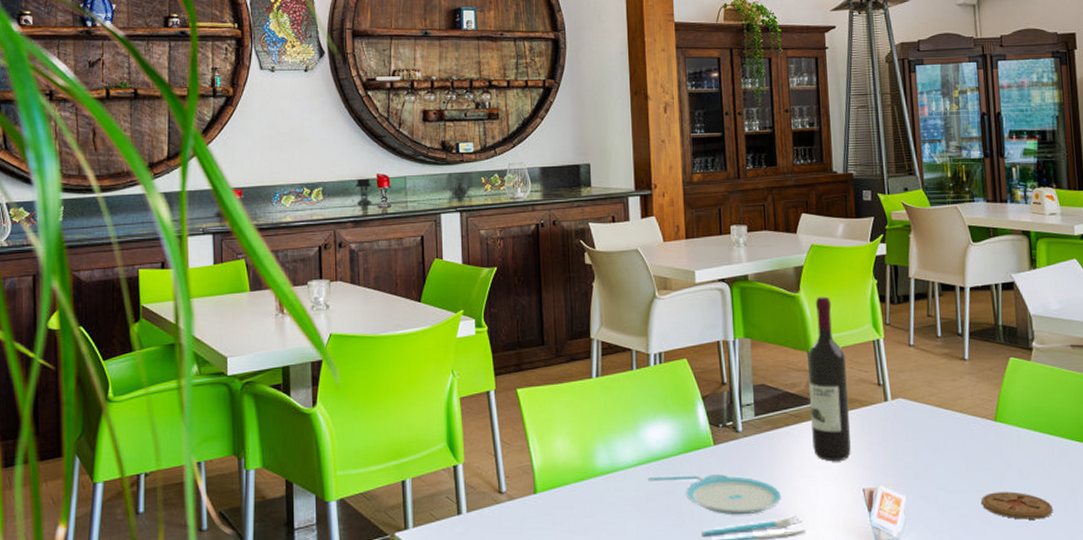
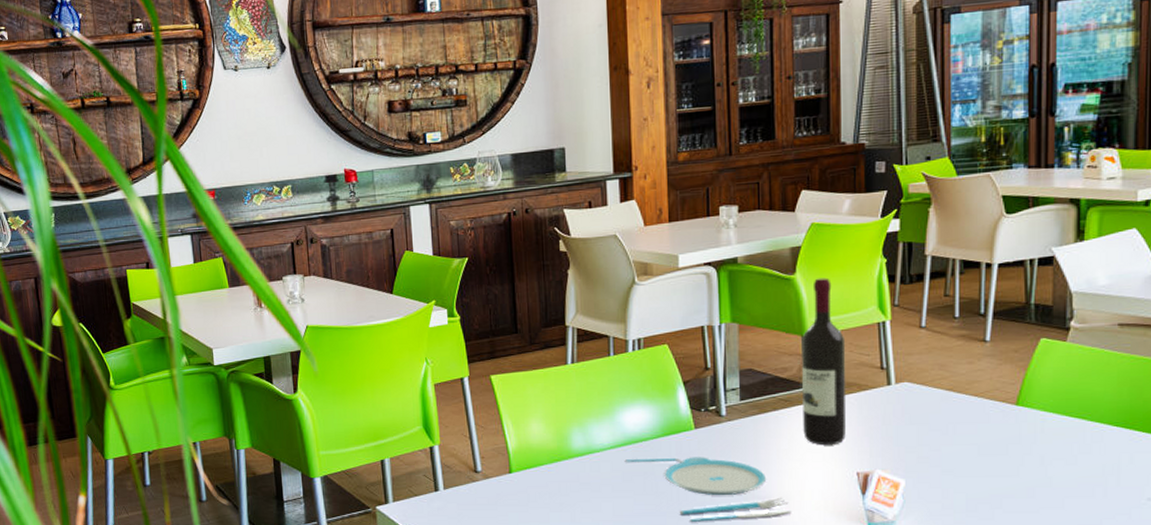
coaster: present [981,491,1053,520] -> none [993,477,1077,505]

